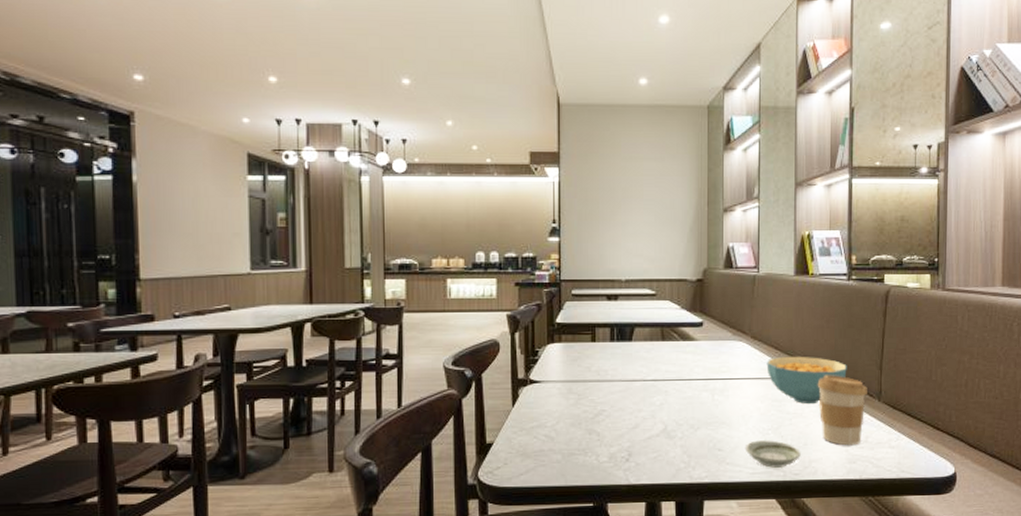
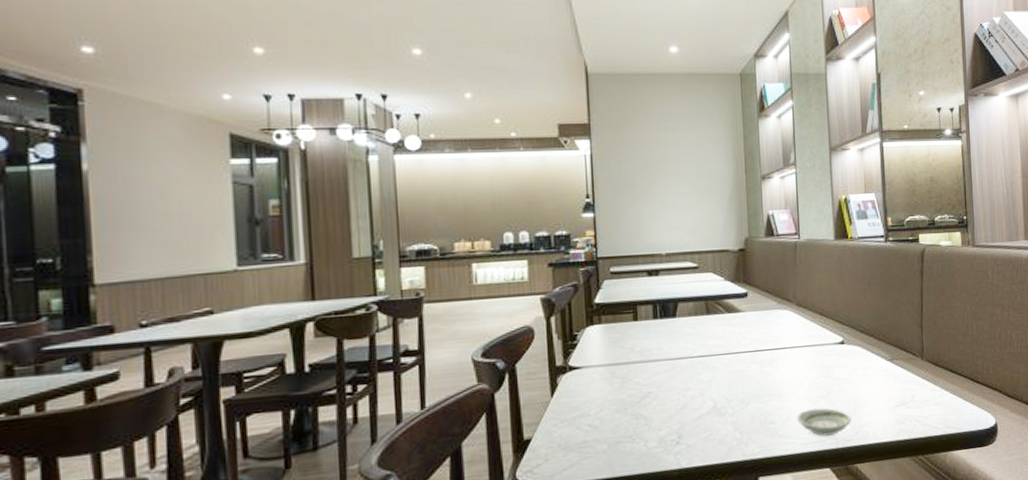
cereal bowl: present [766,356,847,405] -> none [812,320,890,369]
coffee cup: present [817,375,867,446] -> none [863,337,911,407]

